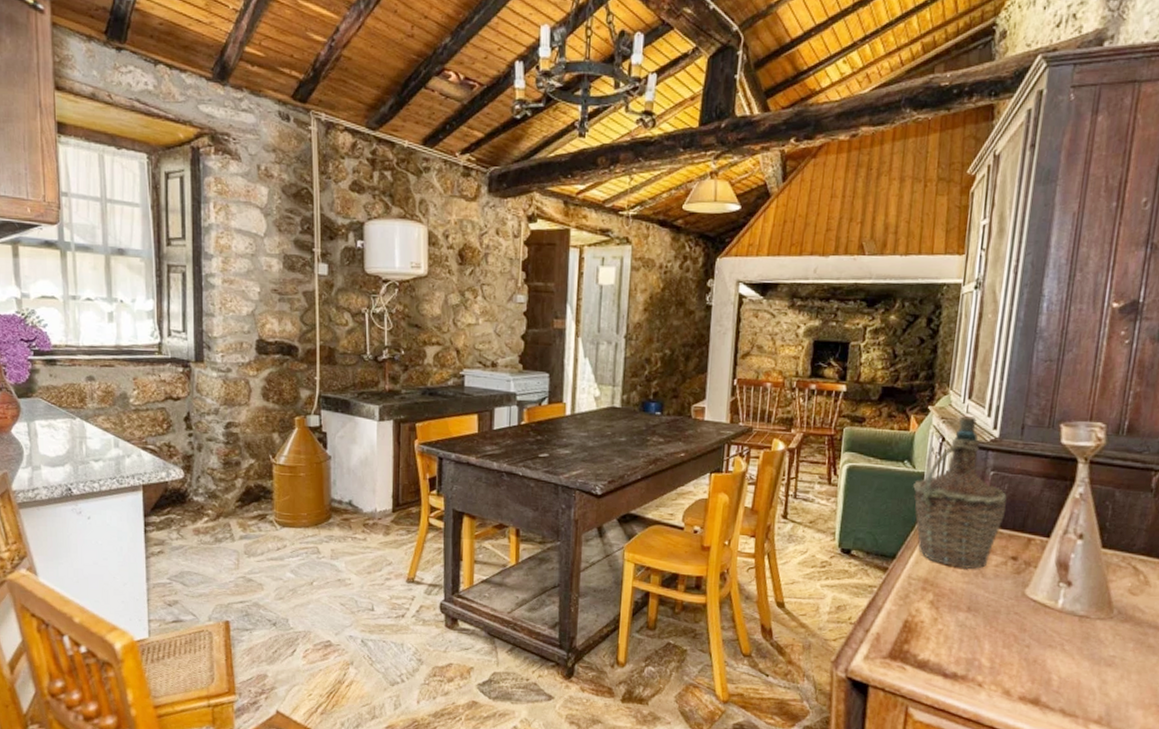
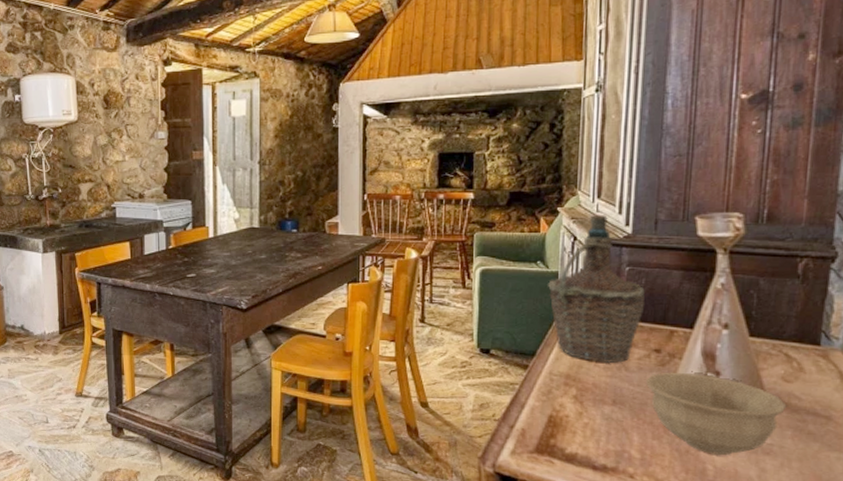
bowl: none [1001,581,1131,666] -> present [646,373,787,455]

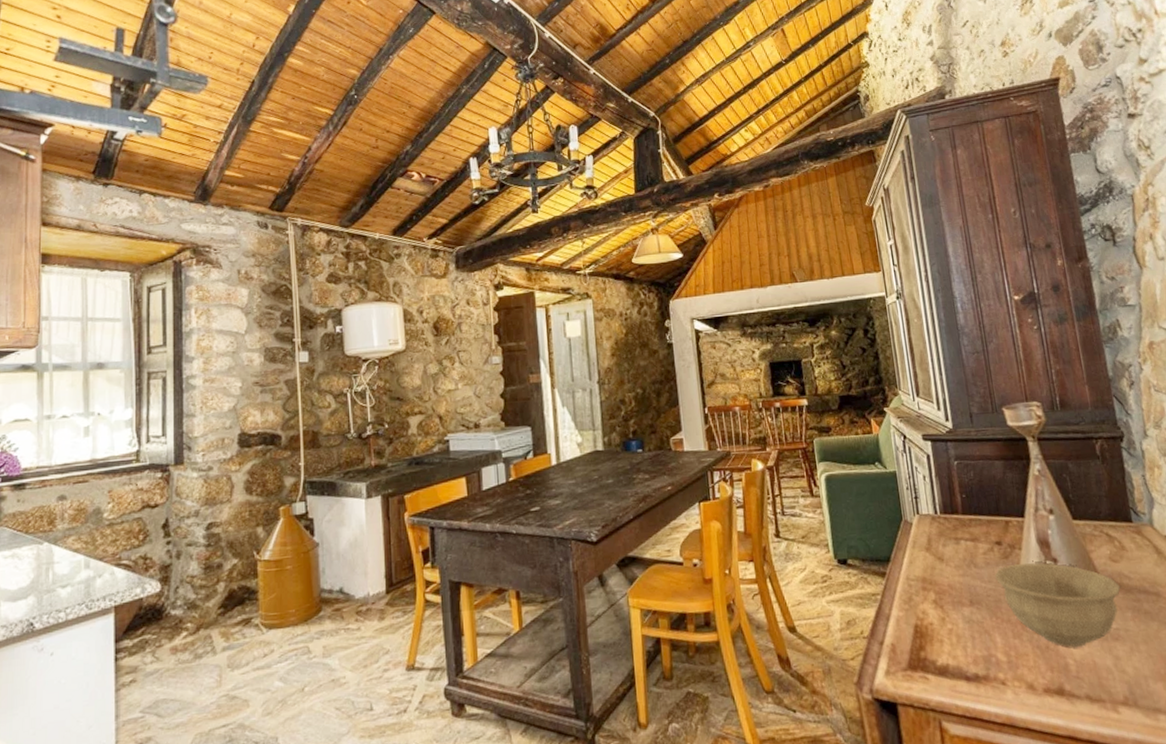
bottle: present [548,215,646,363] -> none [889,412,979,561]

